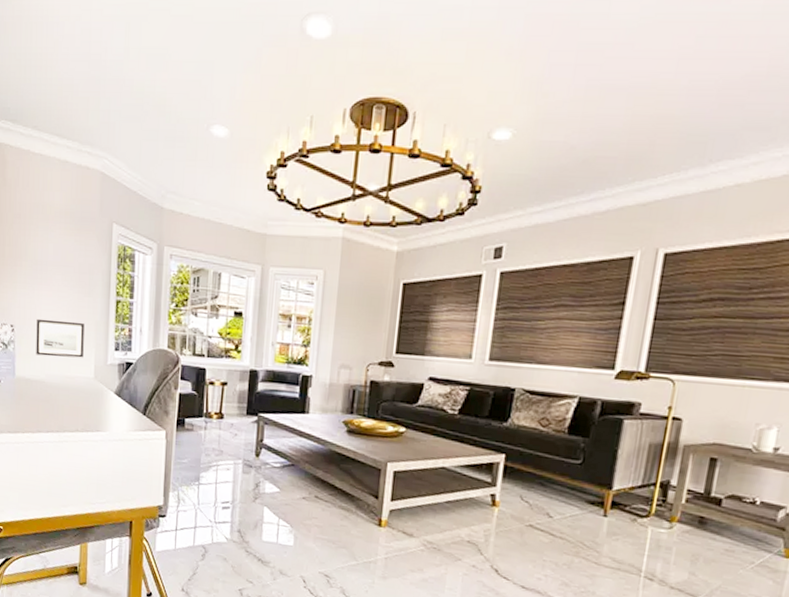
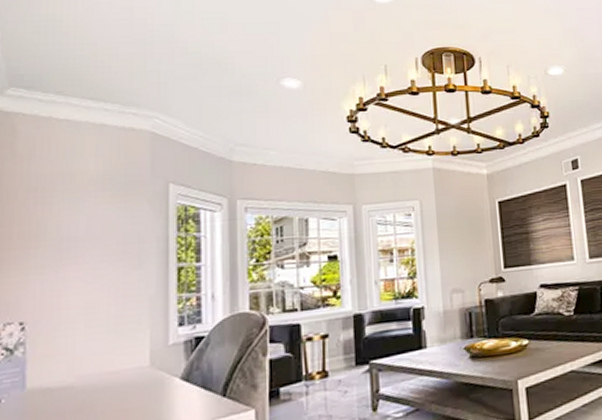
wall art: present [36,318,84,358] -> none [60,301,134,354]

